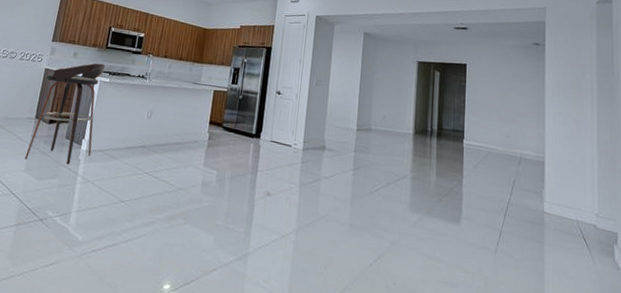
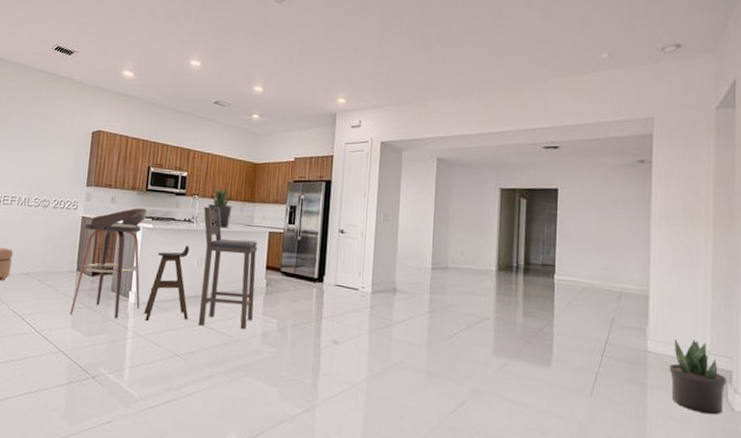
bar stool: none [94,99,141,169] -> present [144,246,190,322]
bar stool: none [143,65,203,179] -> present [198,206,258,329]
planter: none [161,47,183,85] -> present [208,186,232,228]
planter: none [563,201,613,274] -> present [669,338,727,415]

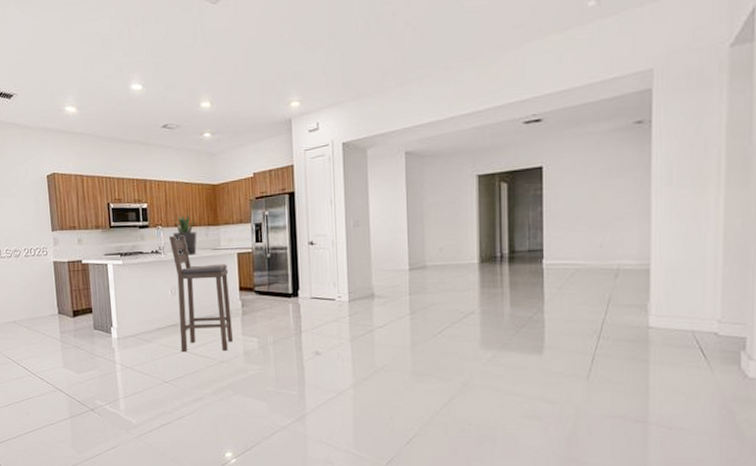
bar stool: present [70,207,148,319] -> none [57,245,123,356]
bar stool: present [144,246,190,322] -> none [128,277,171,354]
planter: present [669,338,727,415] -> none [674,310,739,384]

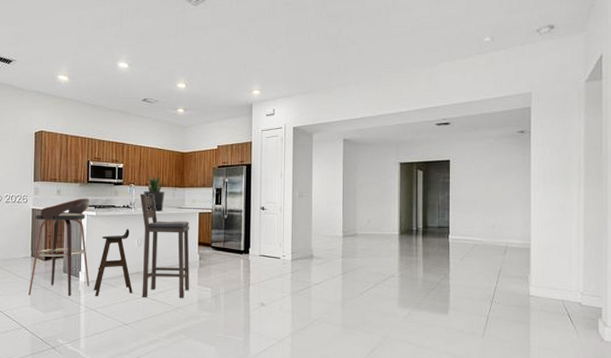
bar stool: none [57,245,123,356] -> present [28,198,90,296]
bar stool: none [128,277,171,354] -> present [94,229,133,297]

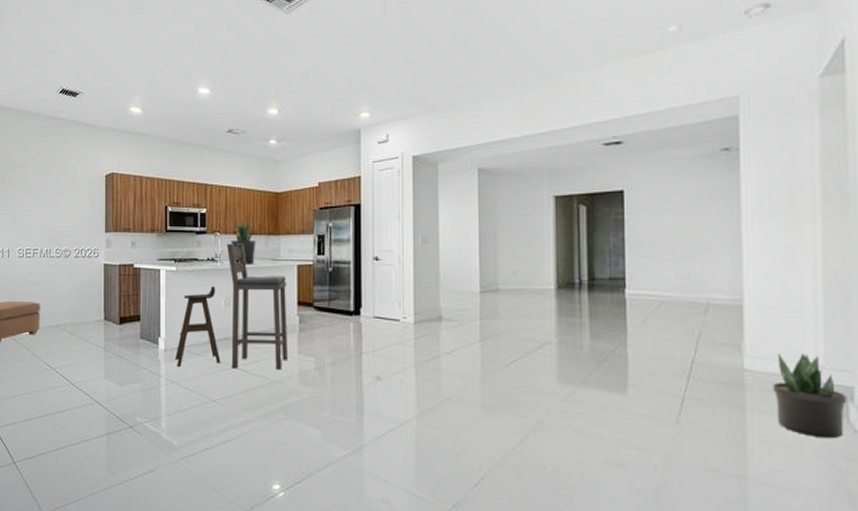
bar stool: present [28,198,90,296] -> none [102,250,170,367]
planter: none [549,283,597,346] -> present [772,353,847,439]

